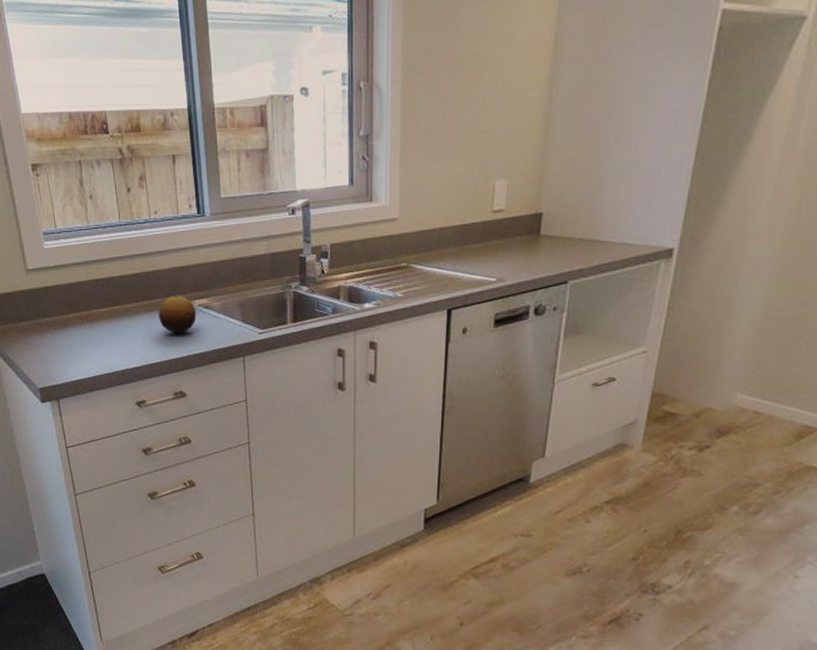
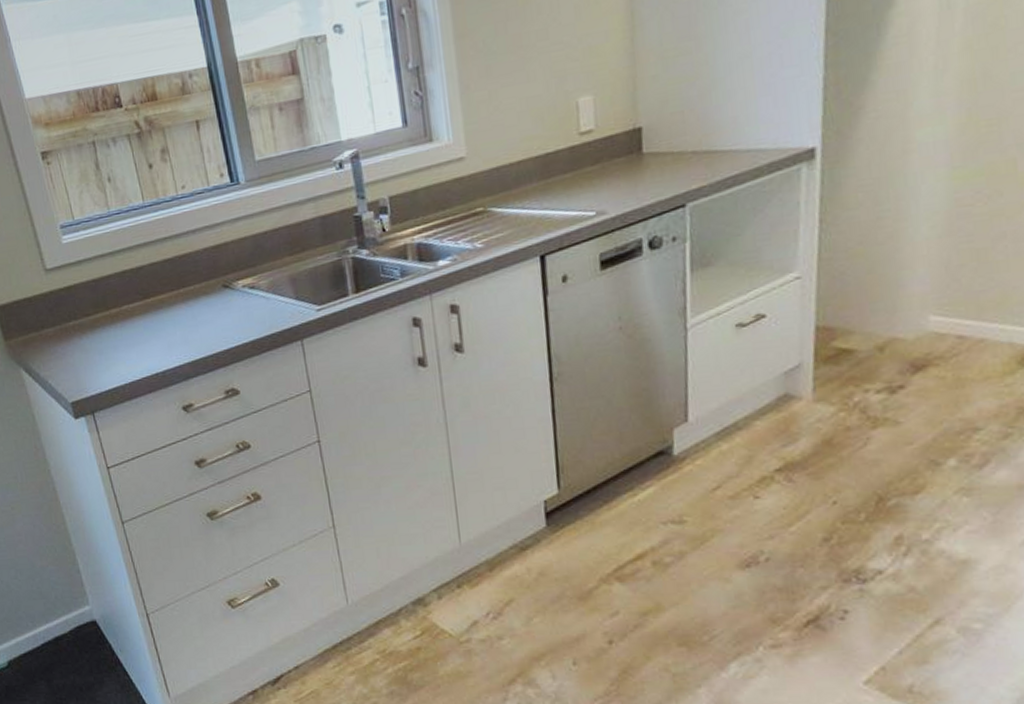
fruit: present [159,295,197,334] -> none [197,277,242,323]

